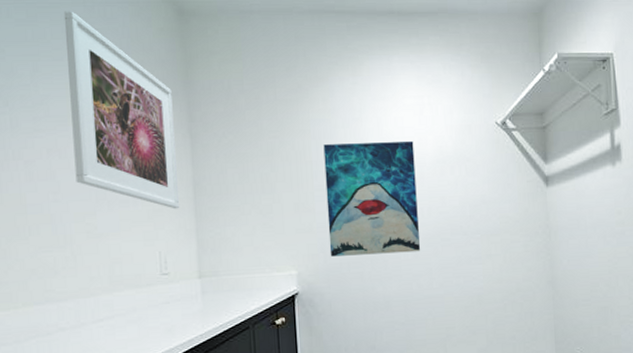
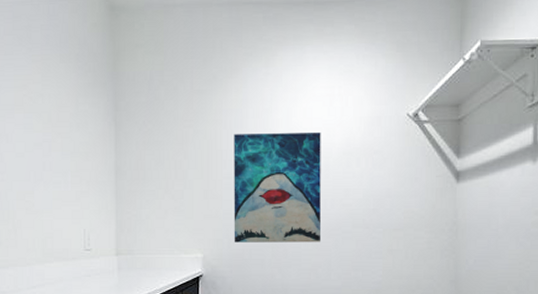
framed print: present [63,11,180,209] -> none [15,9,103,192]

